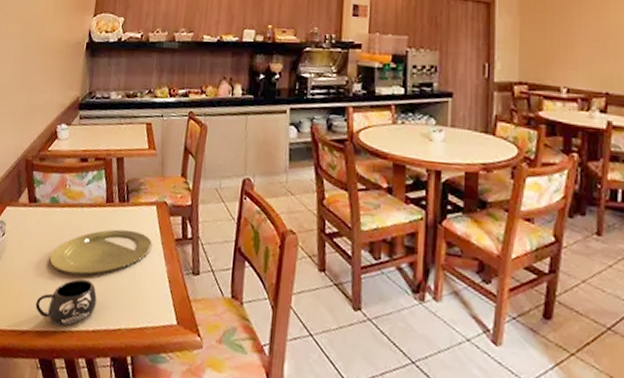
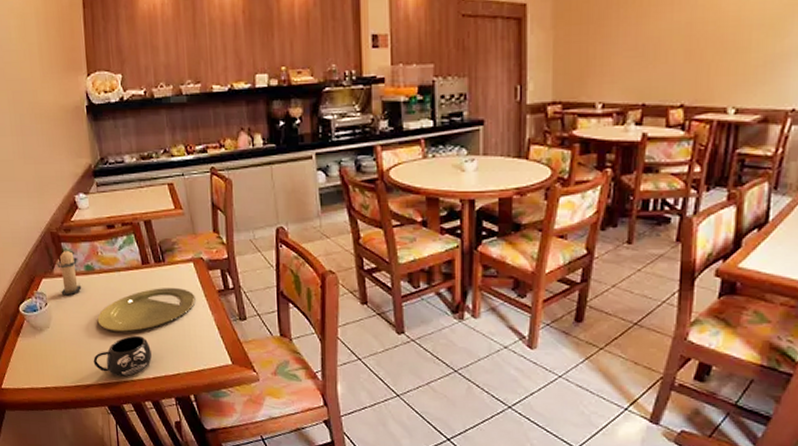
candle: none [21,177,46,228] -> present [56,248,82,296]

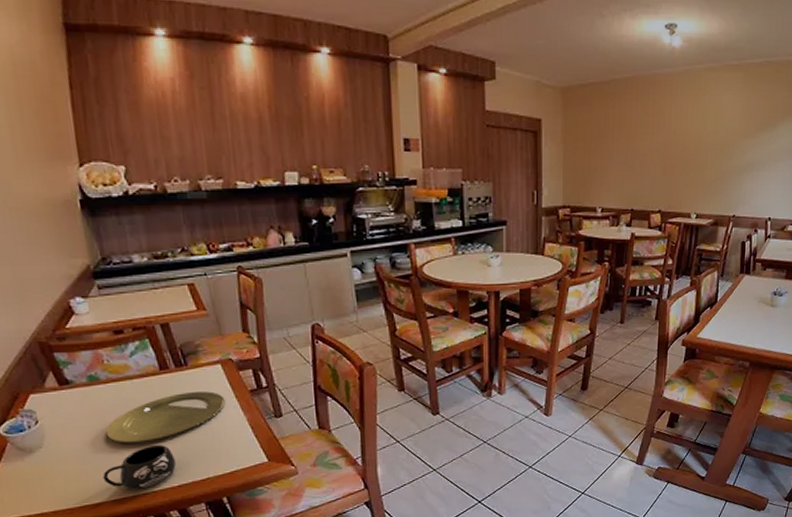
candle: present [56,248,82,296] -> none [47,359,84,411]

